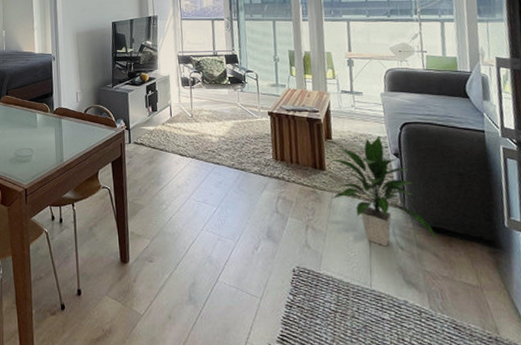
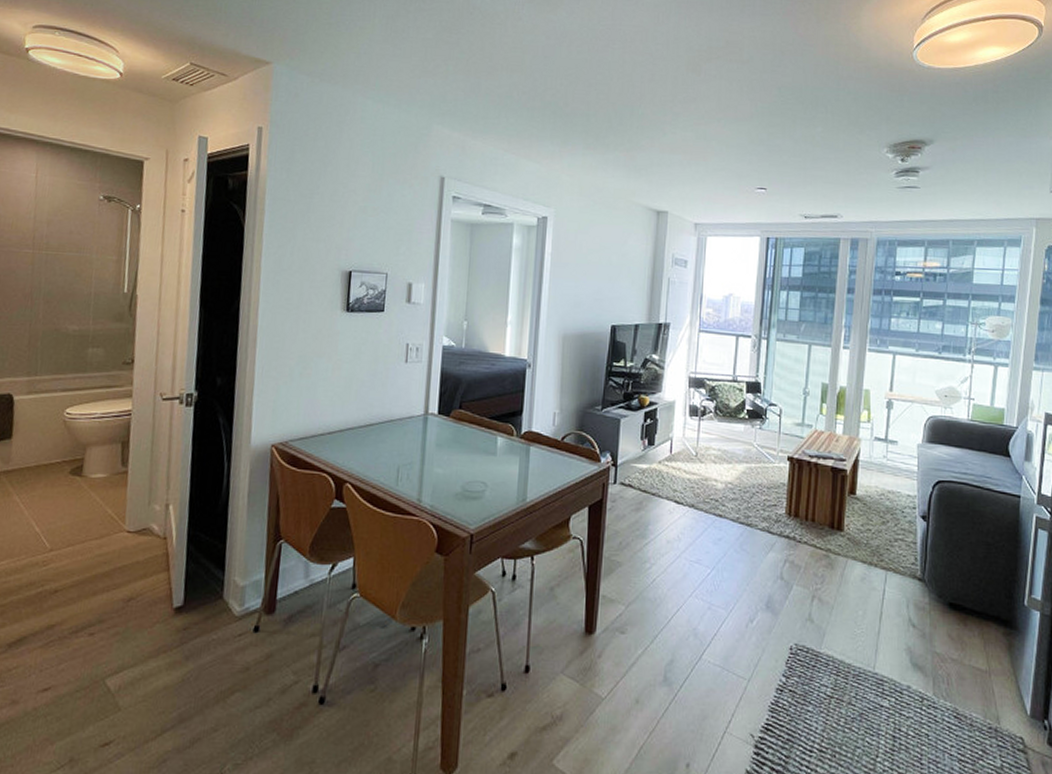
indoor plant: present [330,137,437,247] -> none [846,495,953,623]

